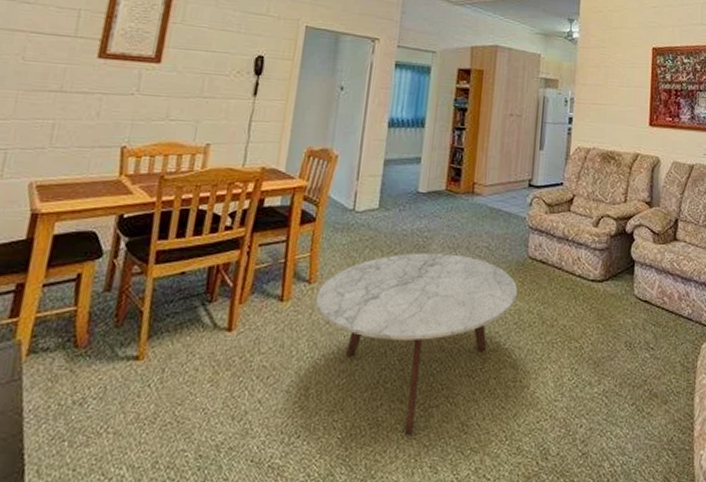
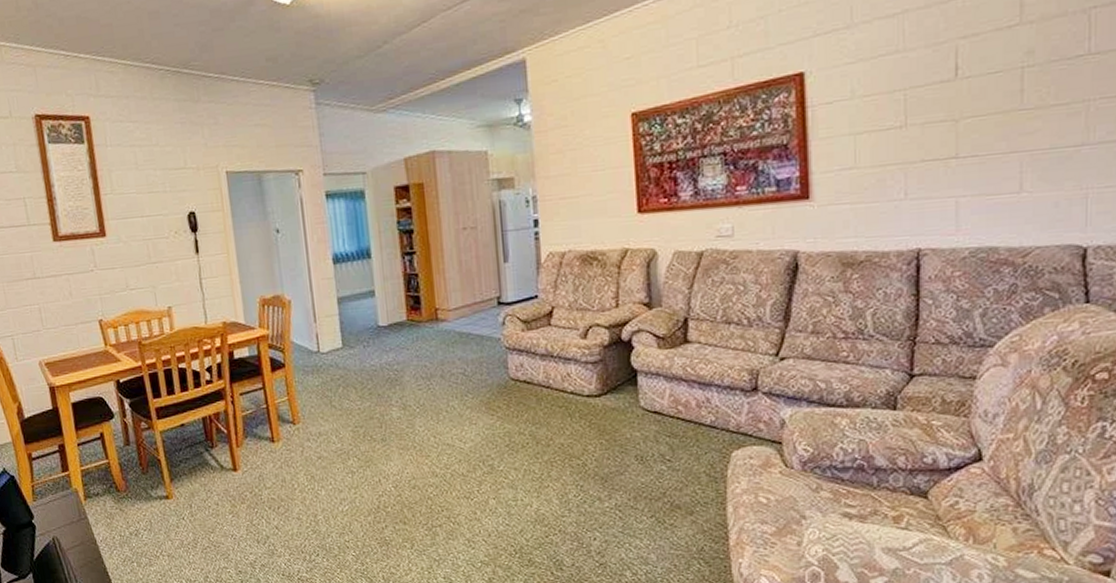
coffee table: present [316,253,518,435] -> none [303,383,505,551]

